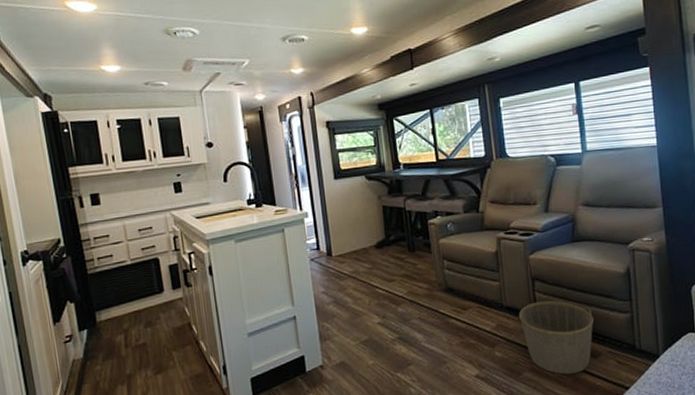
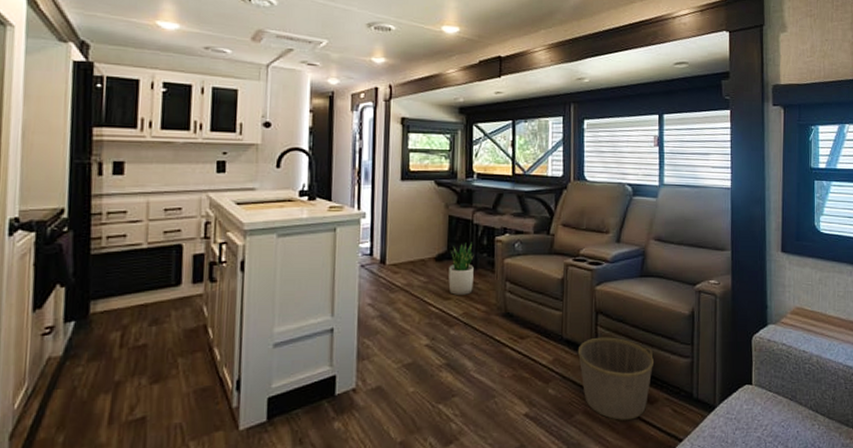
planter: none [388,227,414,277] -> present [448,242,474,295]

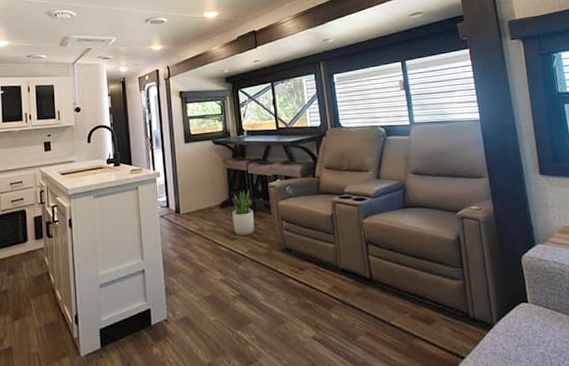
basket: present [577,337,655,420] -> none [353,264,427,340]

